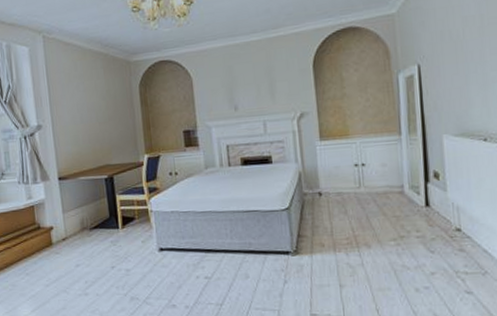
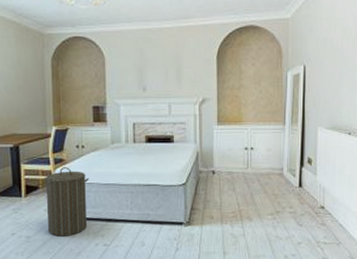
laundry hamper: none [139,196,186,269] -> present [44,167,89,237]

